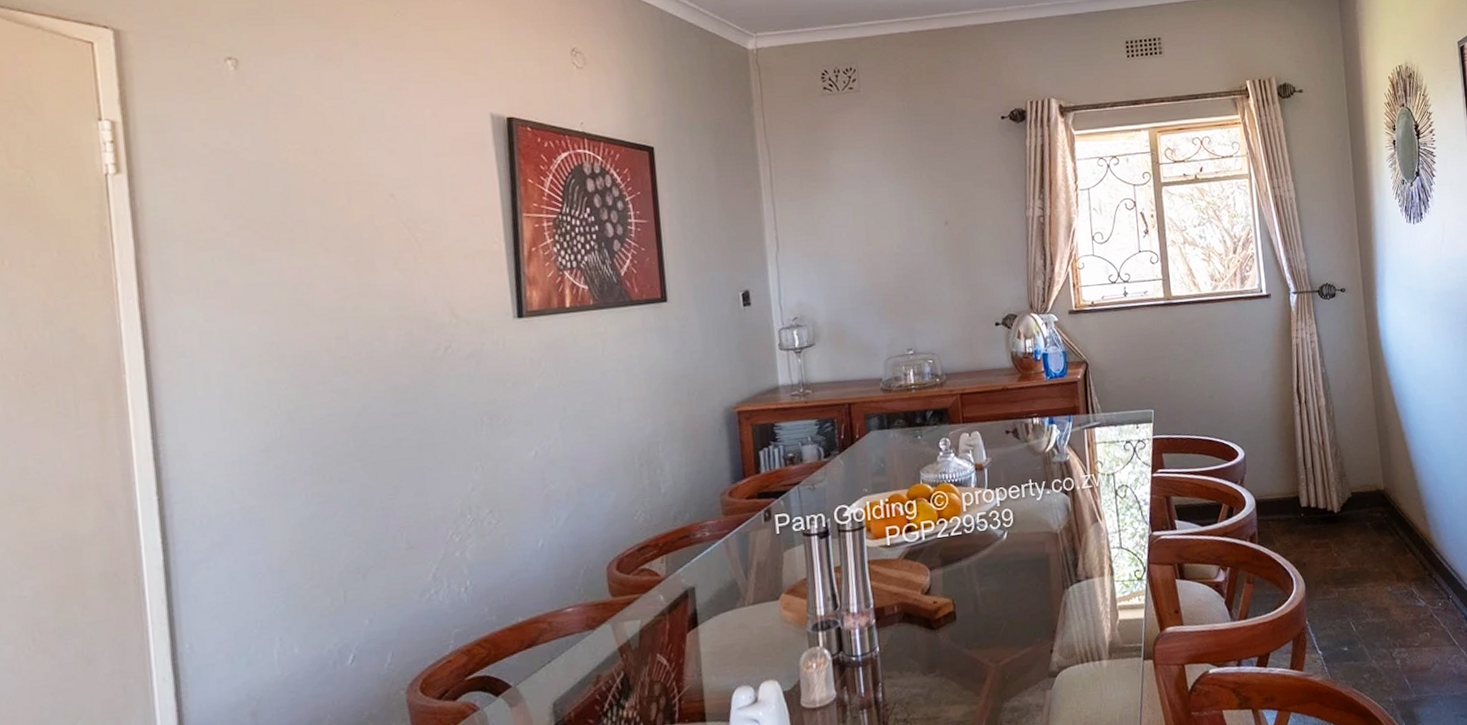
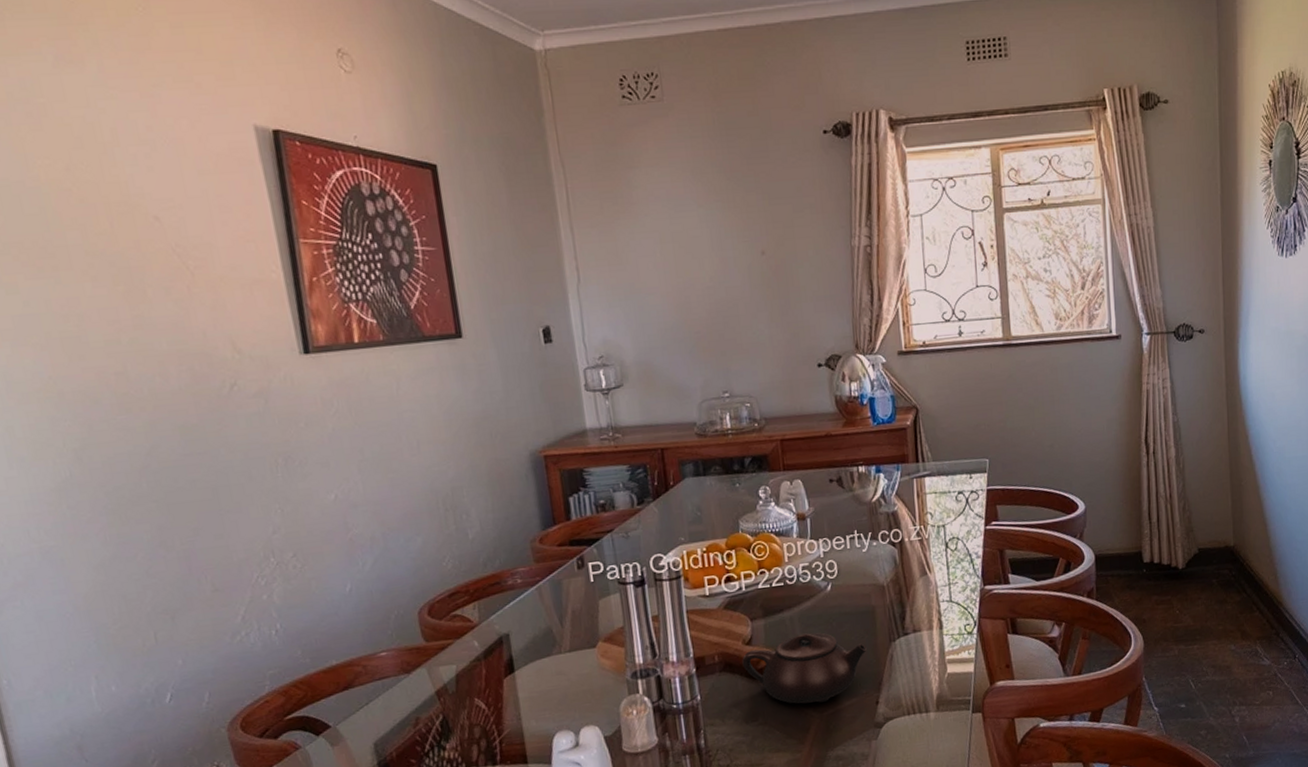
teapot: none [920,581,1041,654] -> present [742,632,867,704]

